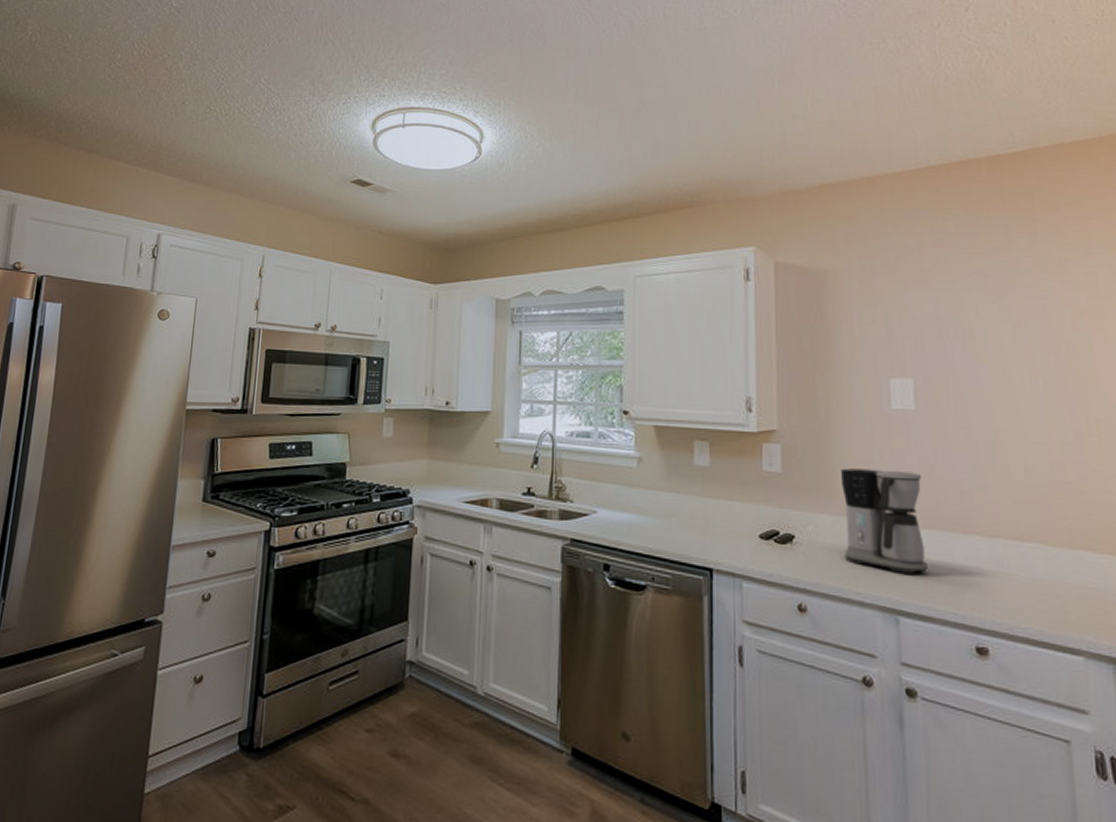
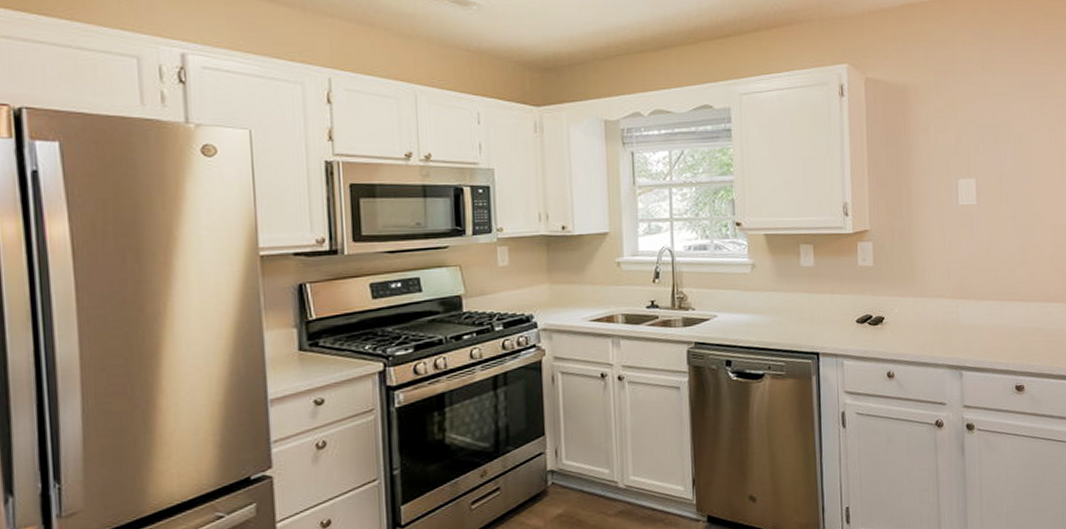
coffee maker: present [841,468,928,575] -> none [920,255,984,338]

